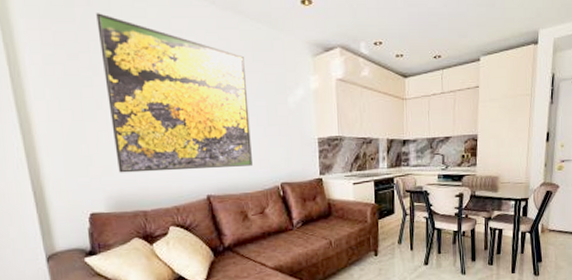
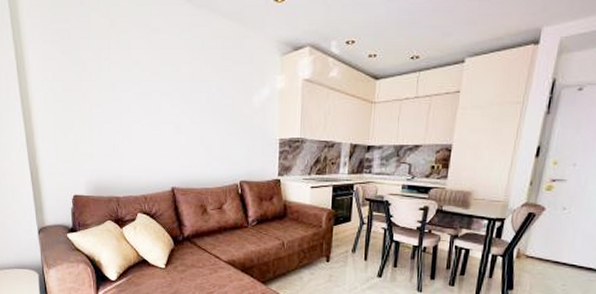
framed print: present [96,13,252,173] -> none [87,12,215,163]

